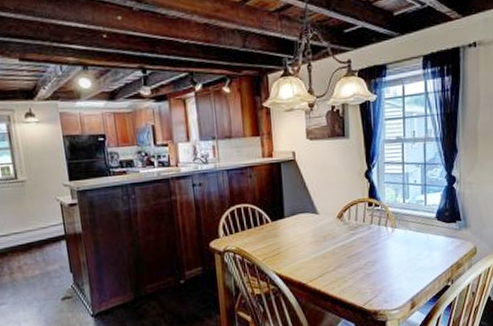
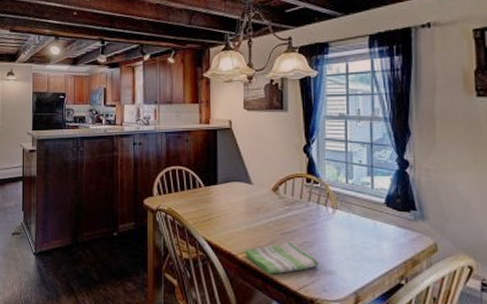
dish towel: none [313,263,381,296] -> present [244,241,320,274]

